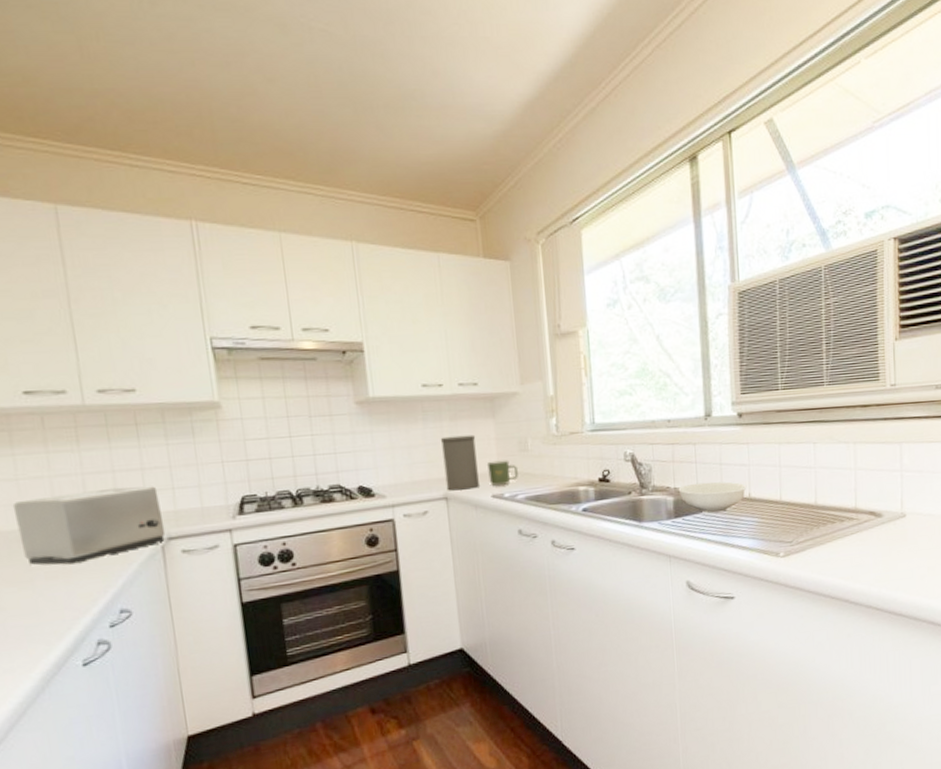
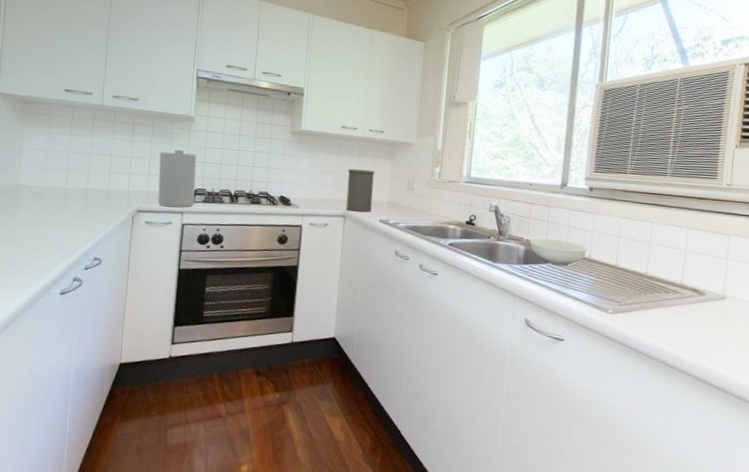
toaster: present [12,486,166,566] -> none [39,166,138,219]
paper towel holder: none [182,448,244,527] -> present [157,149,197,208]
mug: present [487,460,518,486] -> none [379,193,403,214]

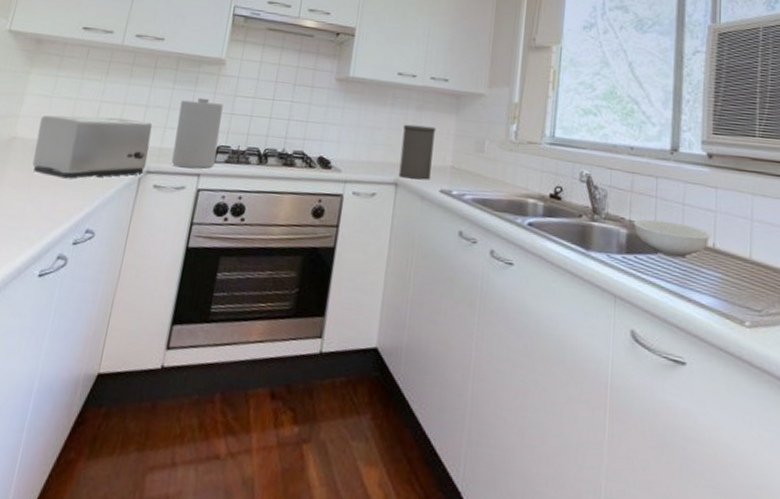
toaster: none [39,166,138,219] -> present [32,115,153,180]

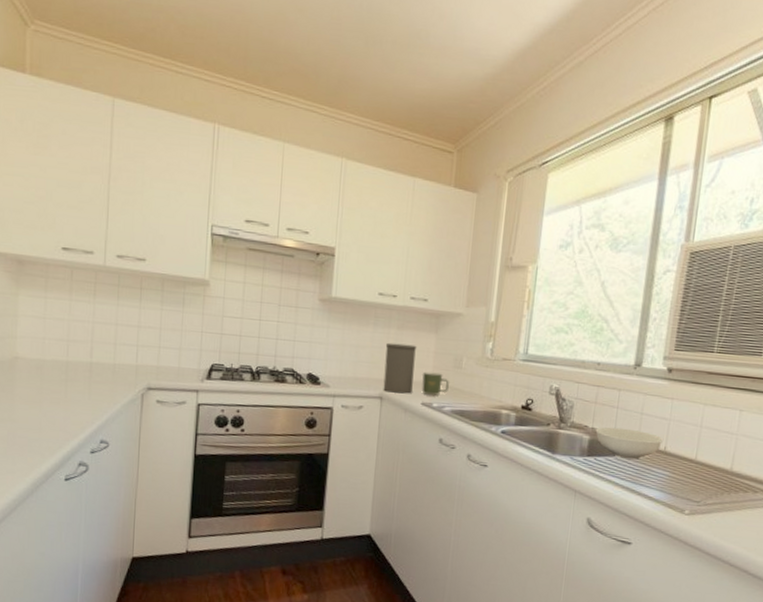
toaster: present [32,115,153,180] -> none [37,336,147,396]
paper towel holder: present [171,97,223,169] -> none [169,318,213,385]
mug: none [440,155,470,182] -> present [421,372,449,396]

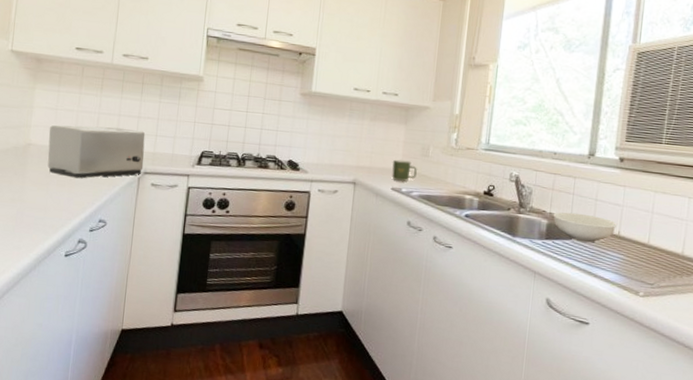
toaster: none [37,336,147,396] -> present [47,125,146,179]
canister: present [383,342,417,394] -> none [356,132,388,180]

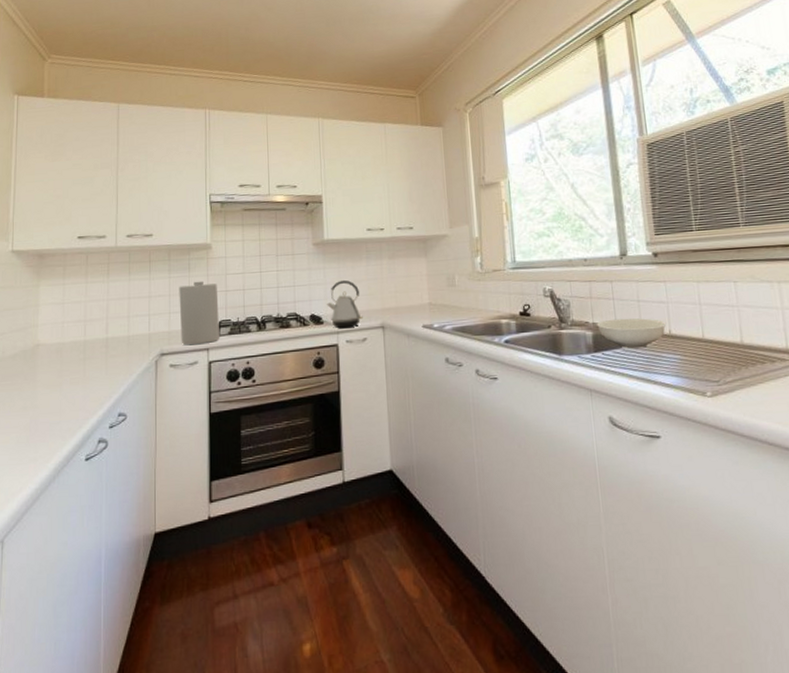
toaster: present [47,125,146,179] -> none [57,311,160,373]
paper towel holder: none [164,110,204,170] -> present [179,281,219,346]
kettle: none [305,132,338,178] -> present [327,279,363,328]
mug: present [392,159,417,181] -> none [419,294,446,317]

